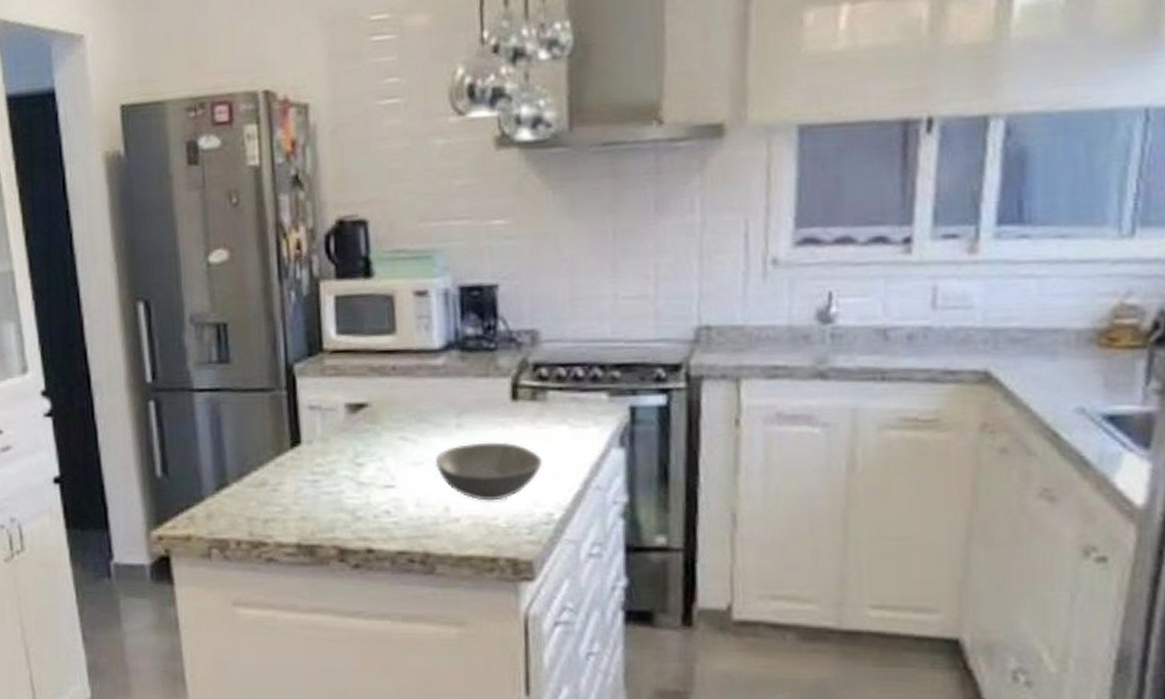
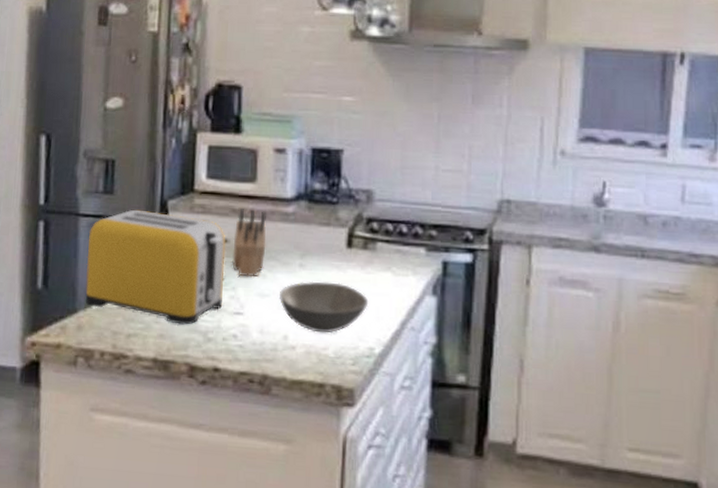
toaster: none [207,378,369,504] -> present [85,209,226,325]
knife block: none [375,366,415,444] -> present [232,209,266,277]

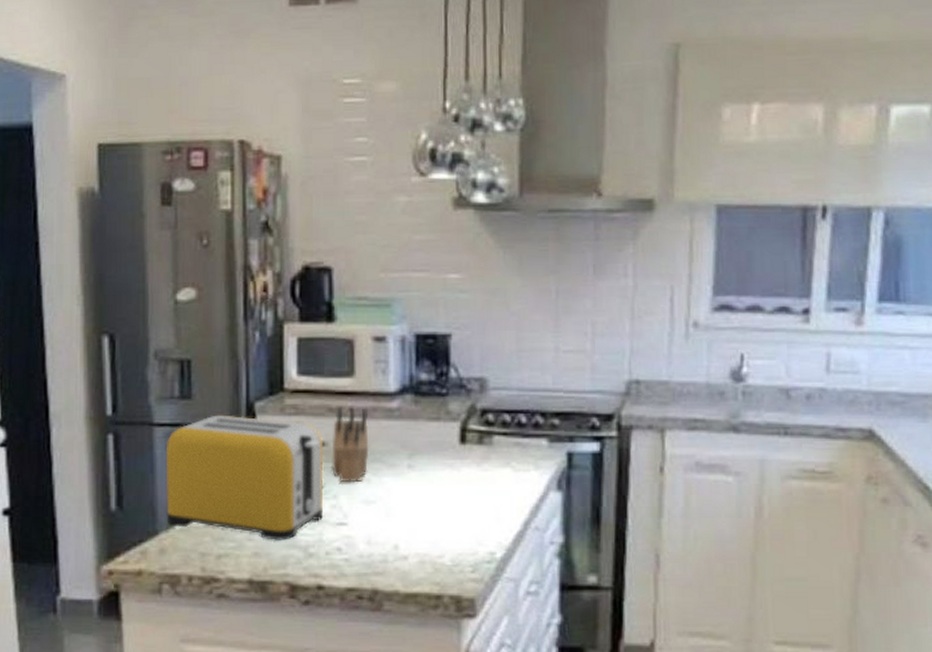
soup bowl: present [278,281,369,333] -> none [386,483,487,540]

